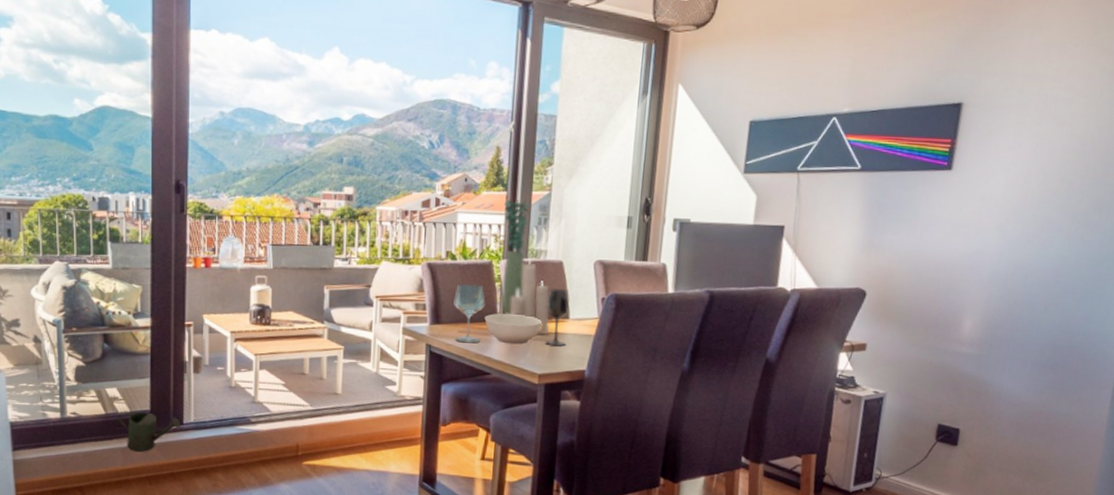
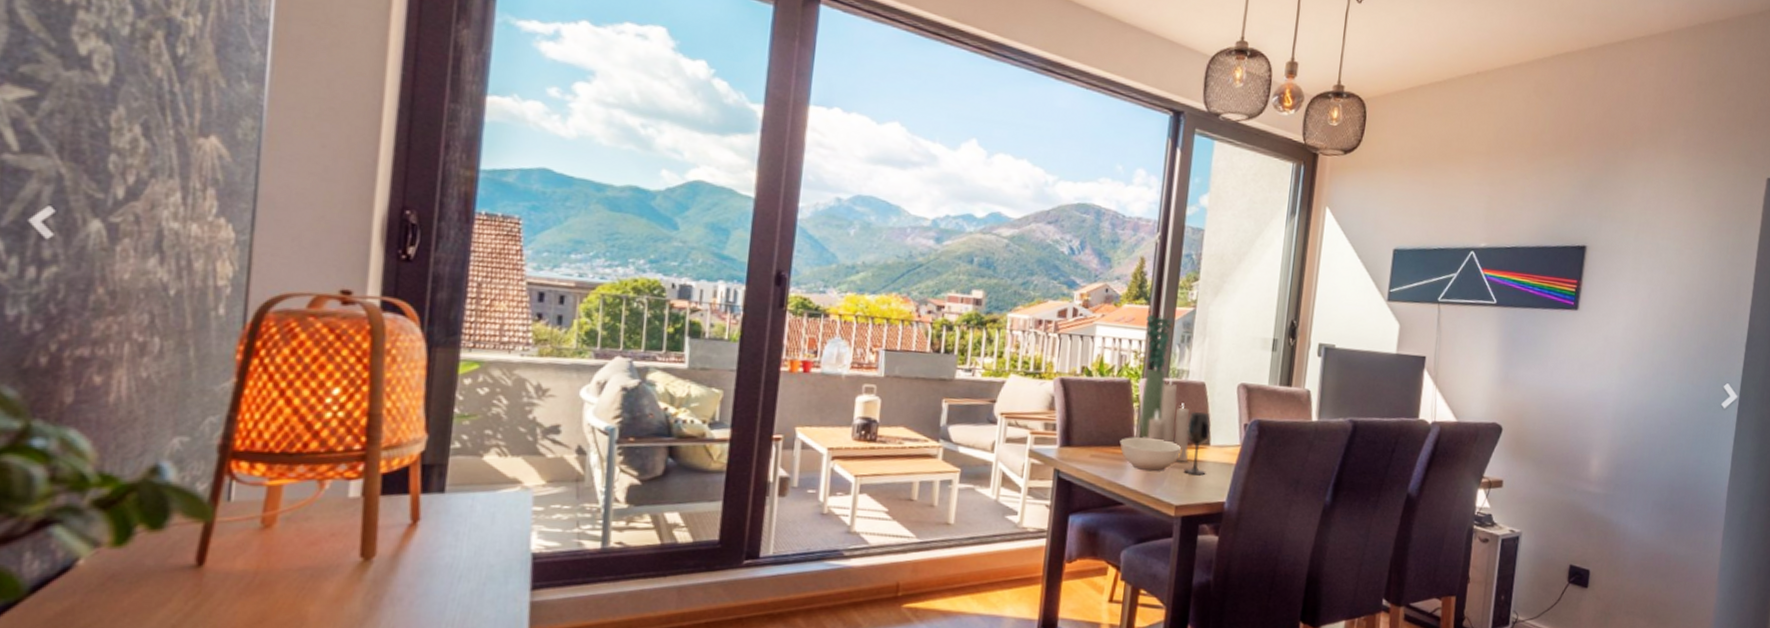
watering can: present [117,411,181,452] -> none [676,541,757,592]
wine glass: present [454,283,486,343] -> none [1087,402,1122,470]

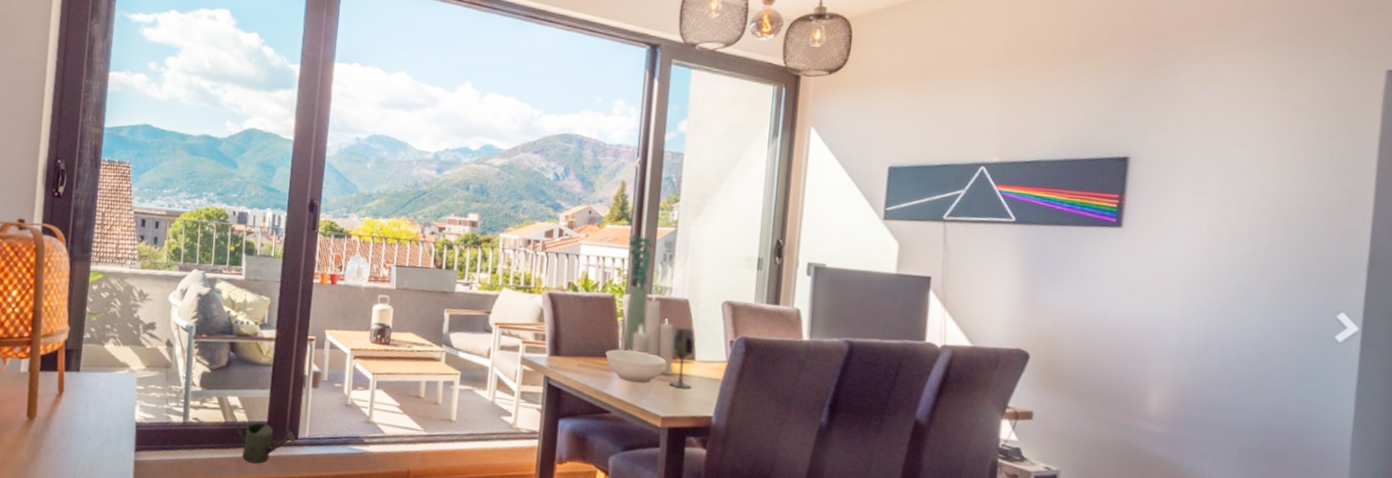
watering can: none [676,541,757,592] -> present [236,420,296,464]

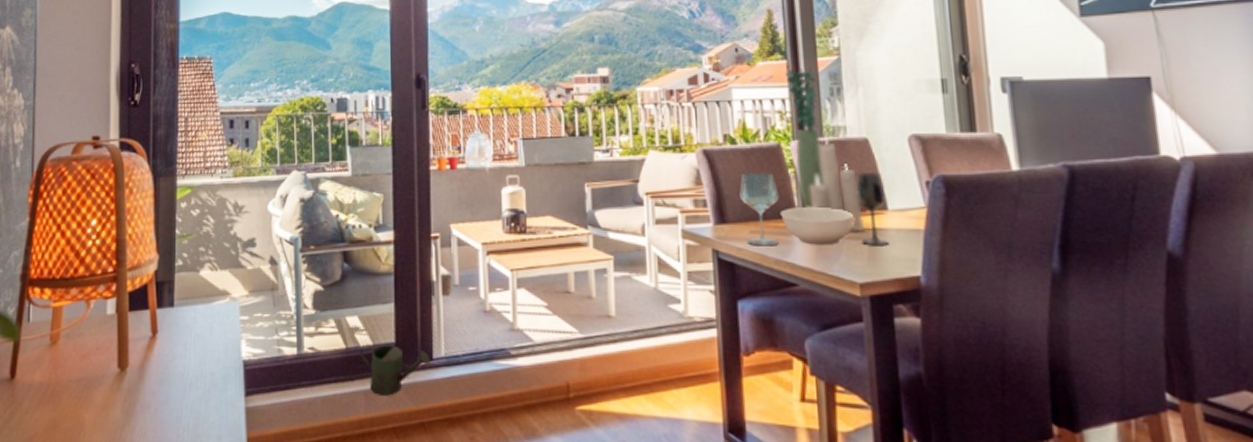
wine glass: none [574,316,607,379] -> present [739,172,779,246]

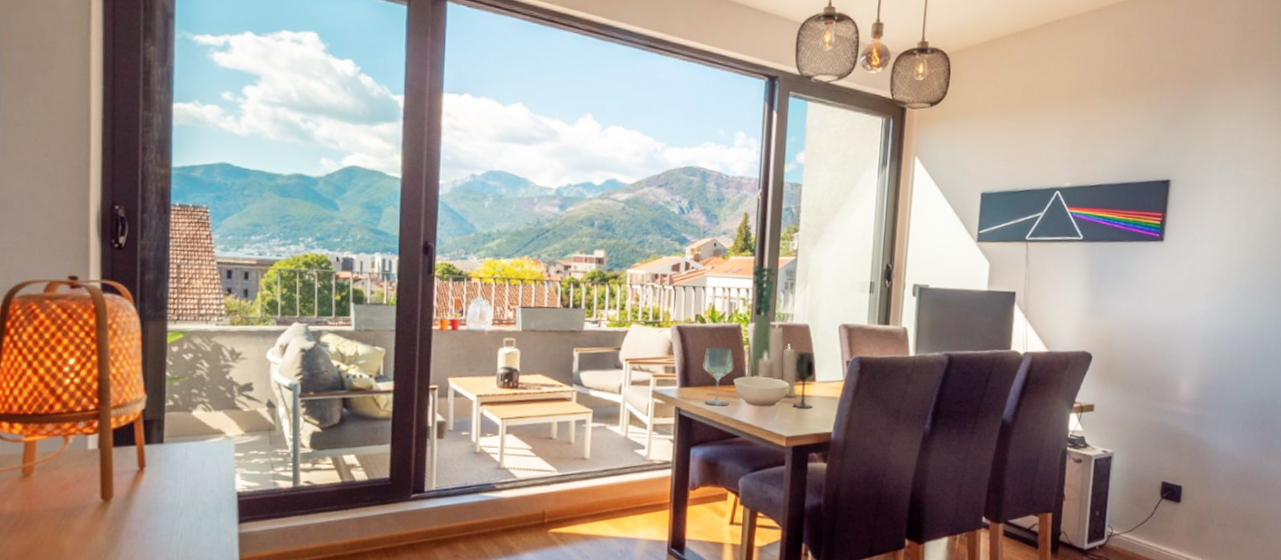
watering can: present [359,344,430,396] -> none [354,479,422,522]

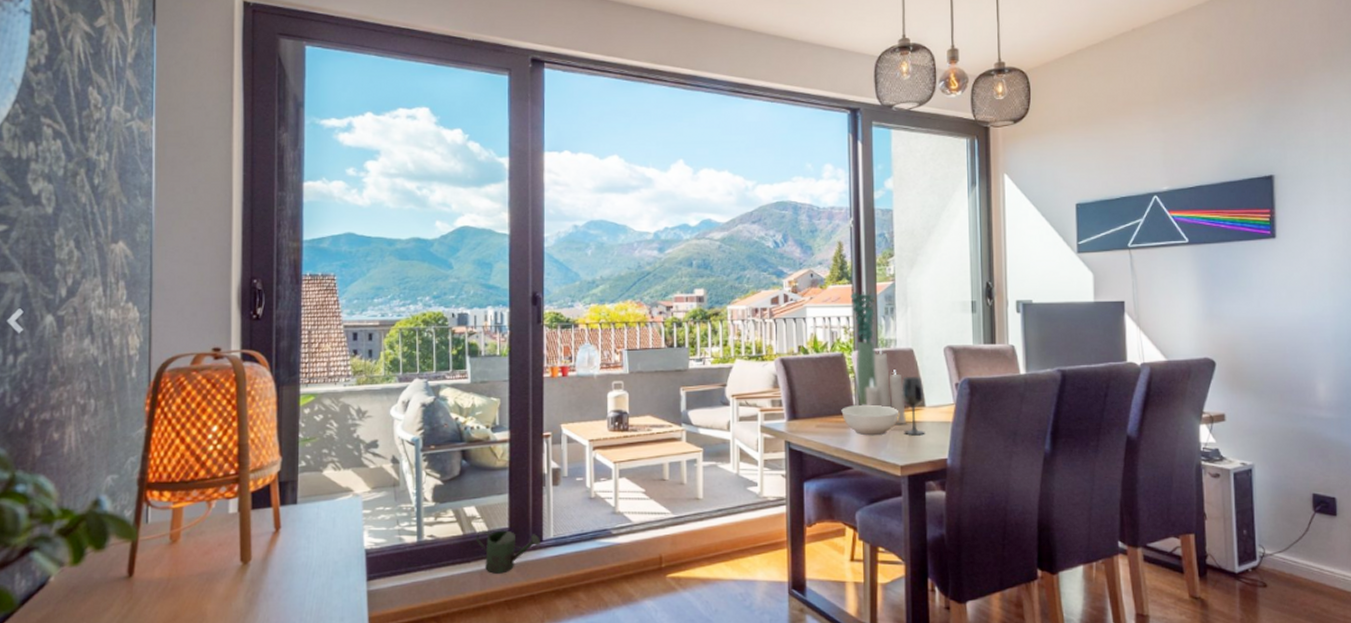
watering can: none [354,479,422,522] -> present [475,530,540,574]
wine glass: present [703,346,734,406] -> none [809,376,841,438]

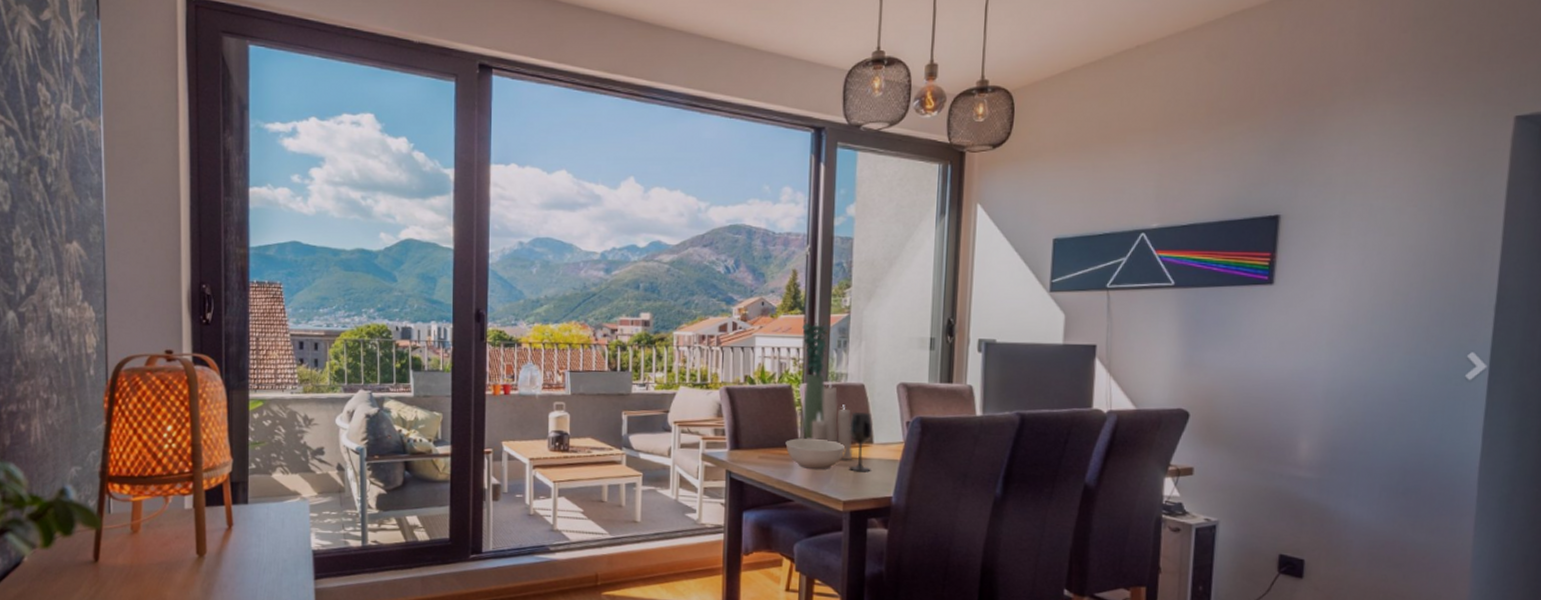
watering can: present [475,530,540,574] -> none [417,539,480,581]

